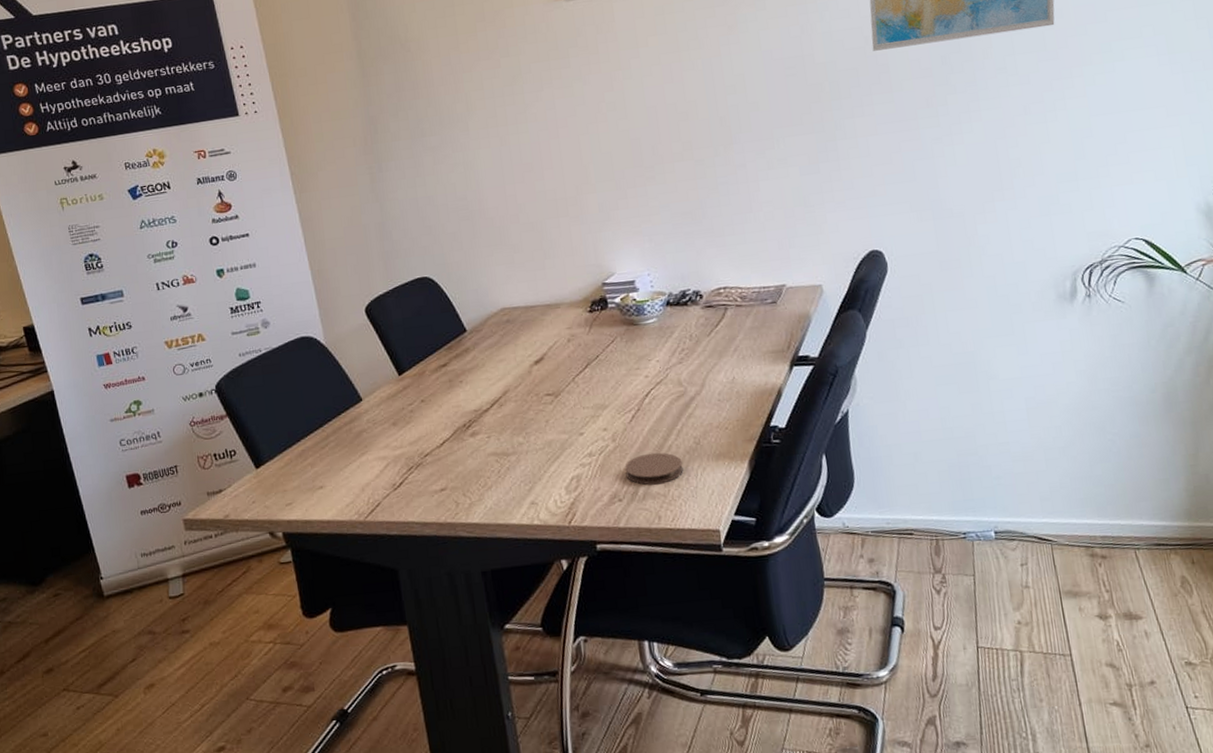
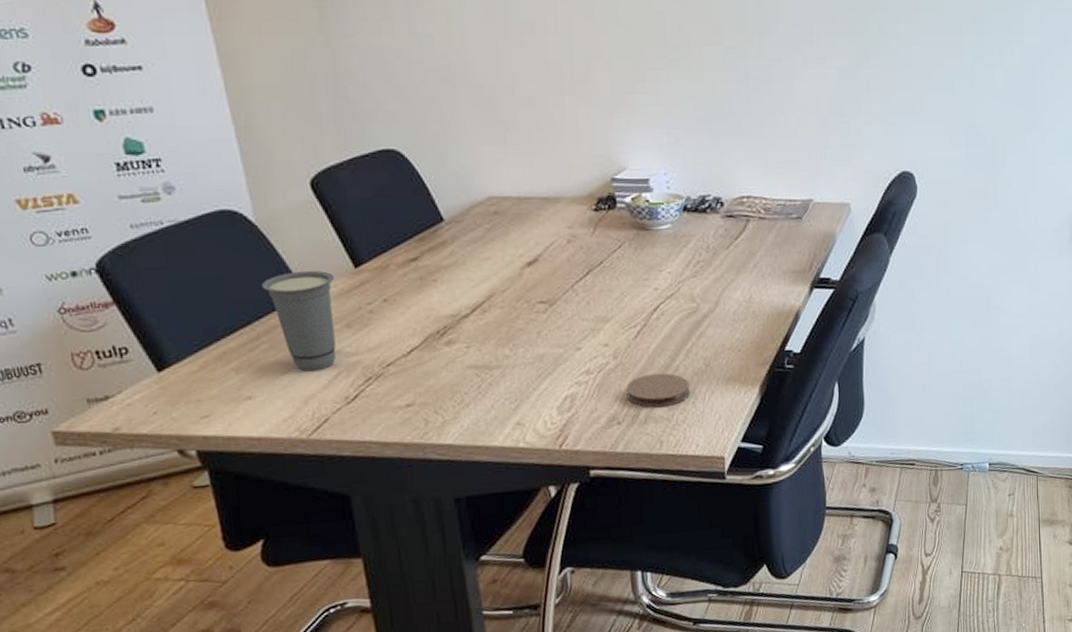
cup: none [330,380,386,464] -> present [261,270,336,372]

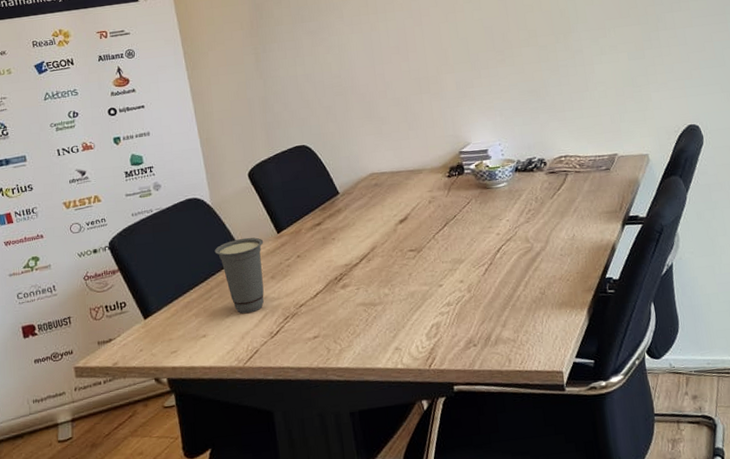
coaster: present [626,373,690,408] -> none [479,302,531,331]

